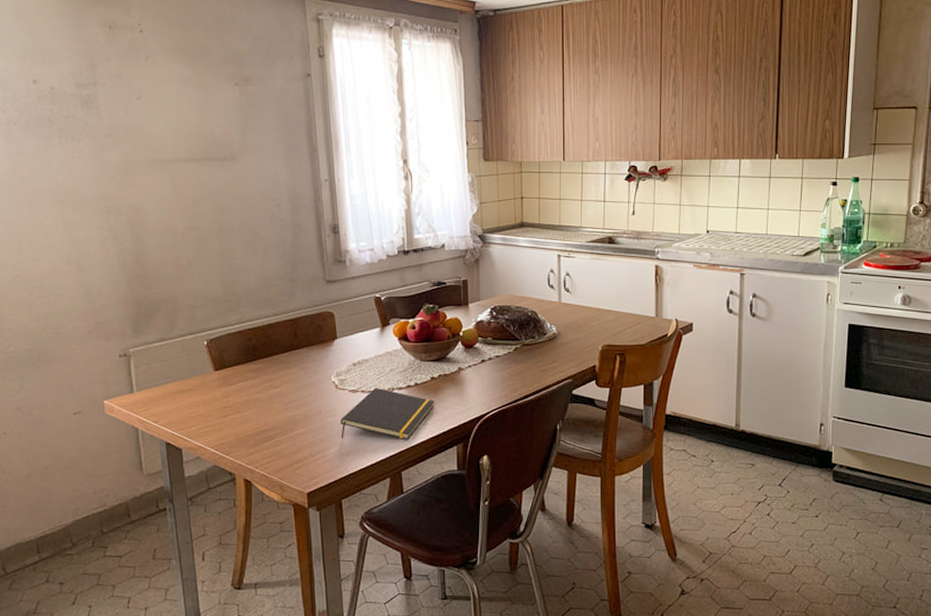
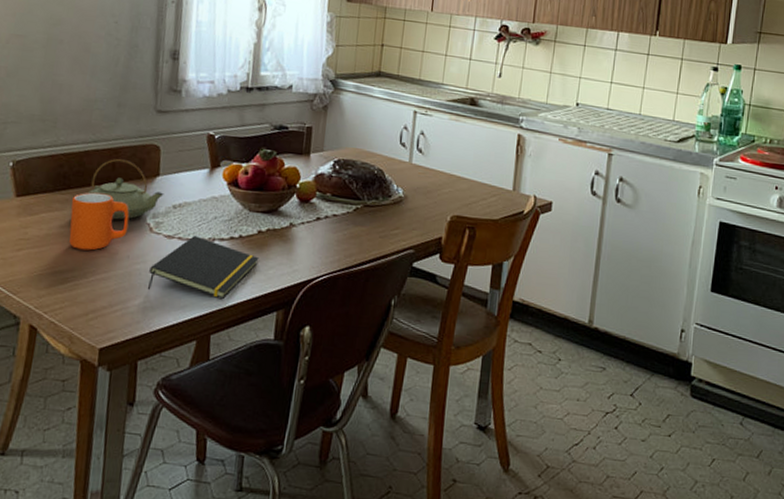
mug: none [263,359,316,411] -> present [69,192,130,251]
teapot: none [277,327,344,382] -> present [88,158,164,220]

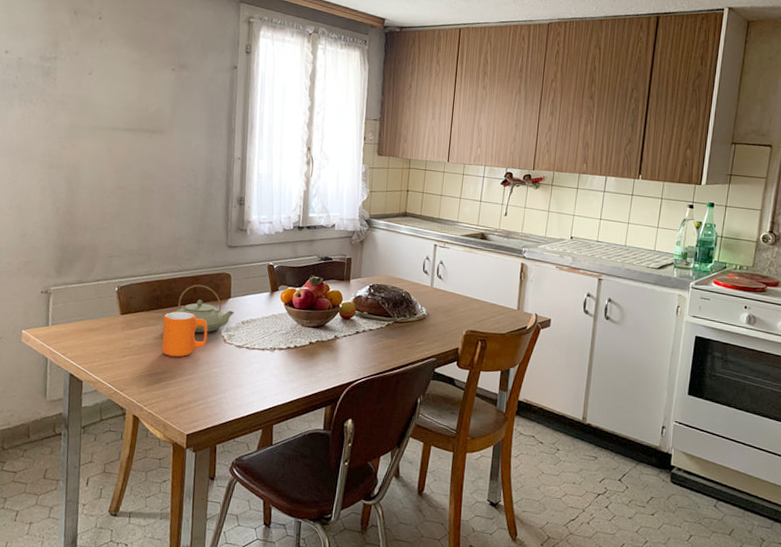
notepad: present [147,236,259,299] -> none [223,346,310,396]

